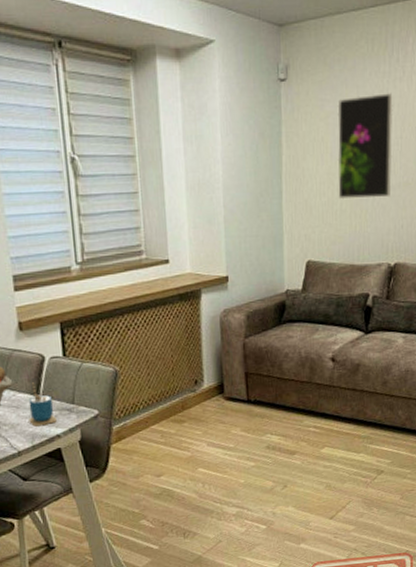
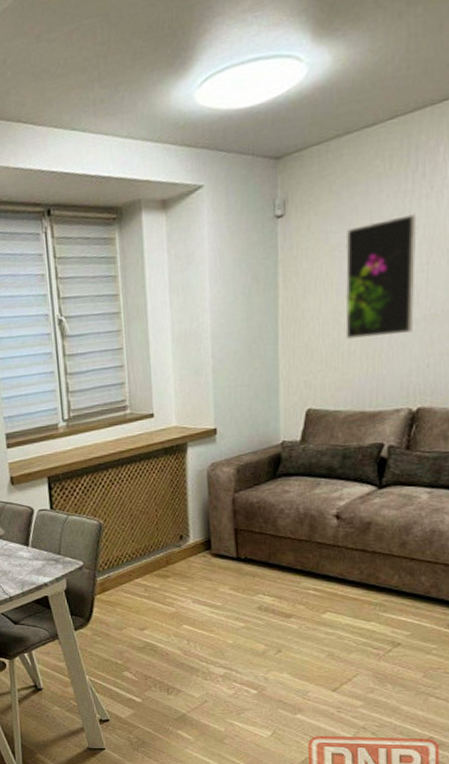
cup: present [28,382,57,427] -> none [19,533,44,575]

